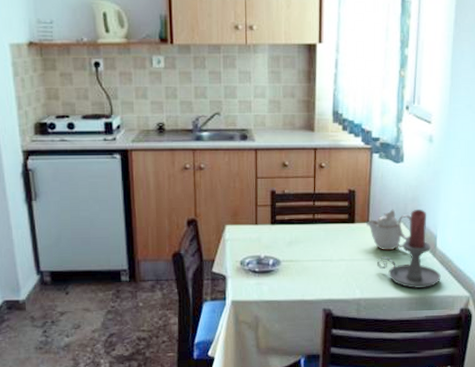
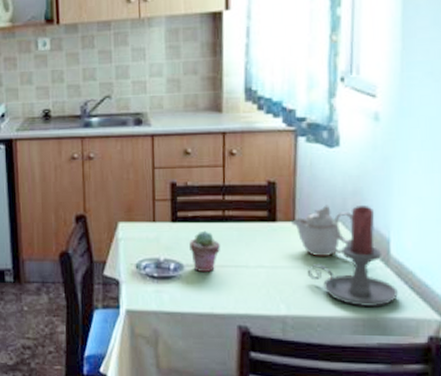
potted succulent: none [286,231,311,267] -> present [189,230,221,273]

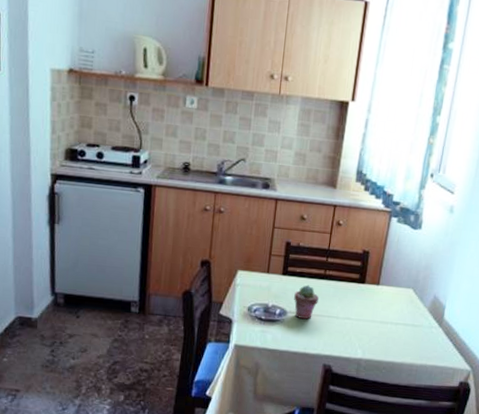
teapot: present [290,205,353,257] -> none [375,274,422,316]
candle holder: present [308,204,398,308] -> none [382,277,445,358]

